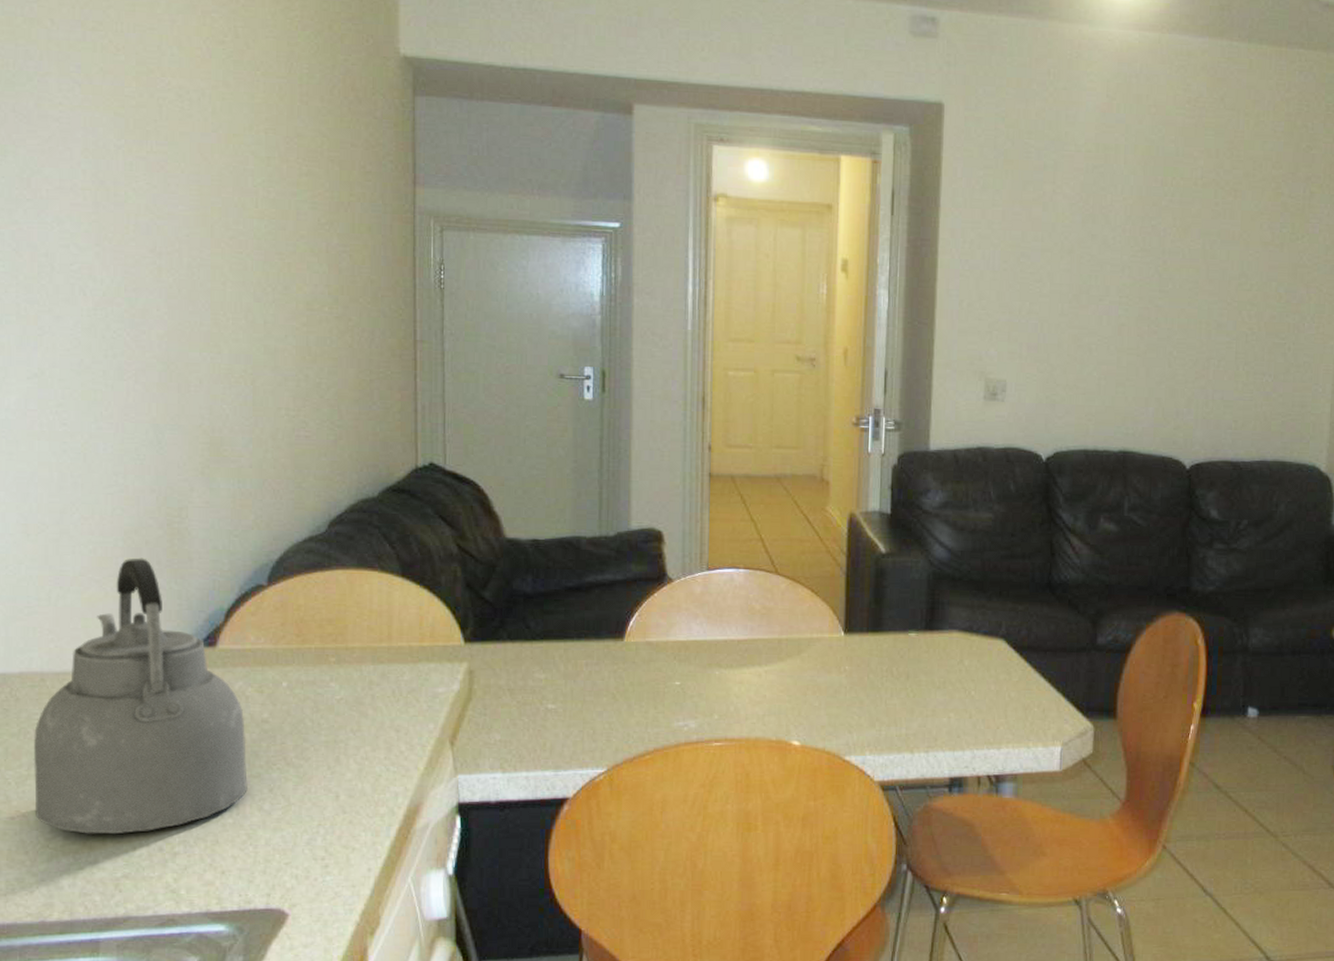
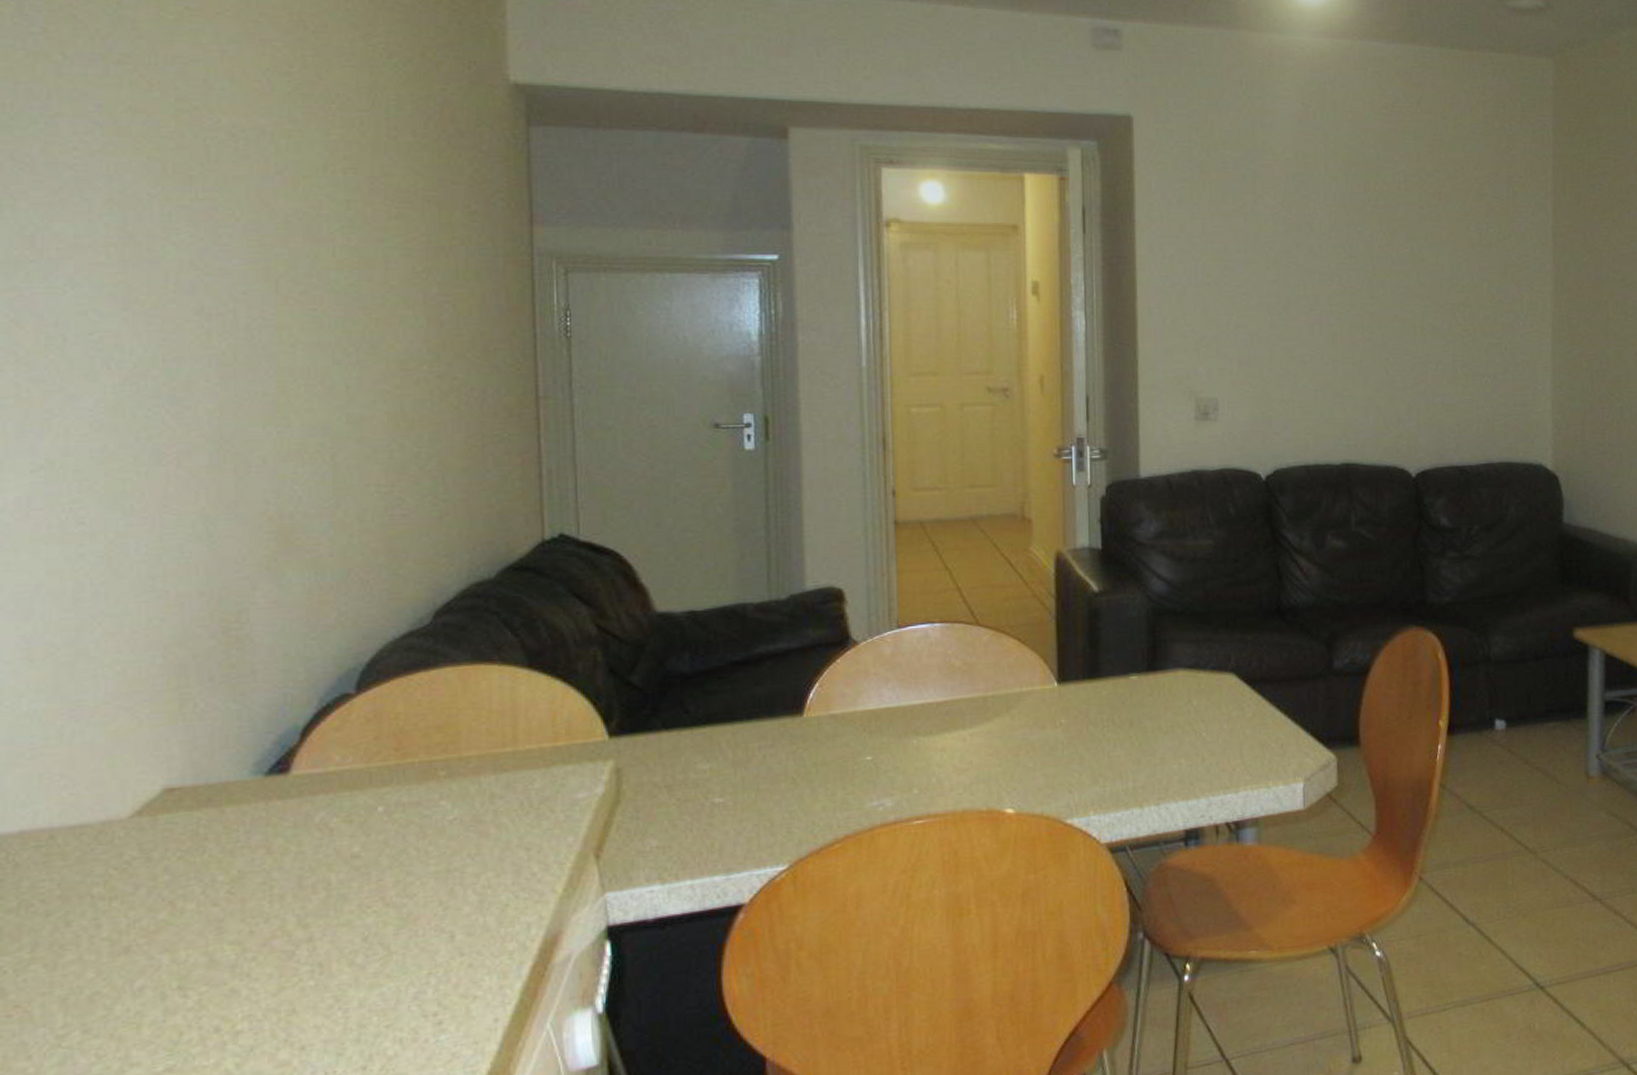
kettle: present [33,558,249,835] -> none [38,675,336,1024]

